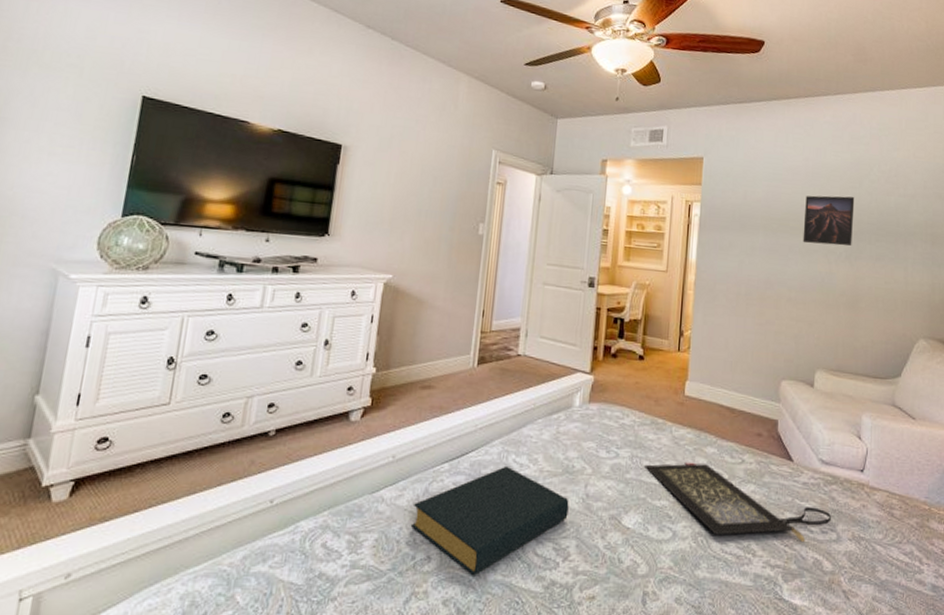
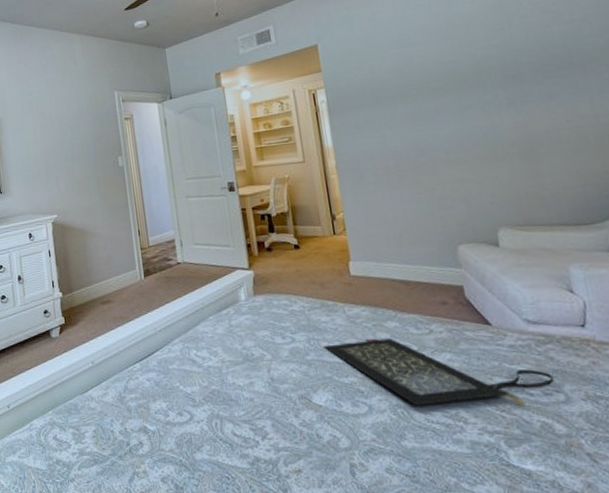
hardback book: present [410,465,569,576] -> none [118,360,258,457]
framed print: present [803,195,855,246] -> none [443,40,514,102]

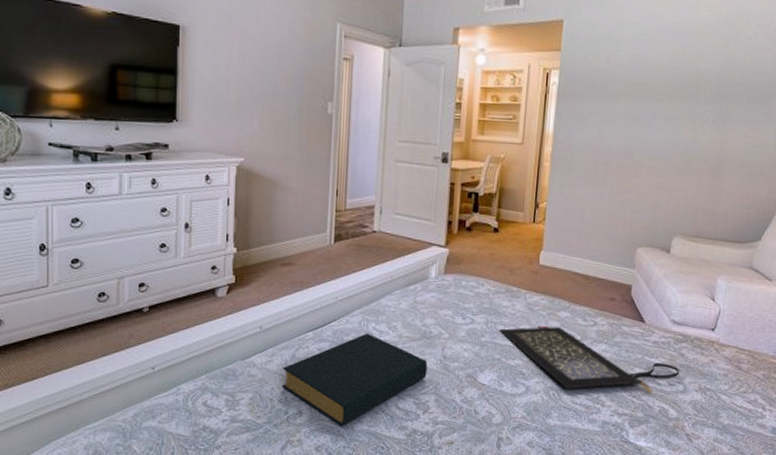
hardback book: none [118,360,258,457] -> present [281,333,428,427]

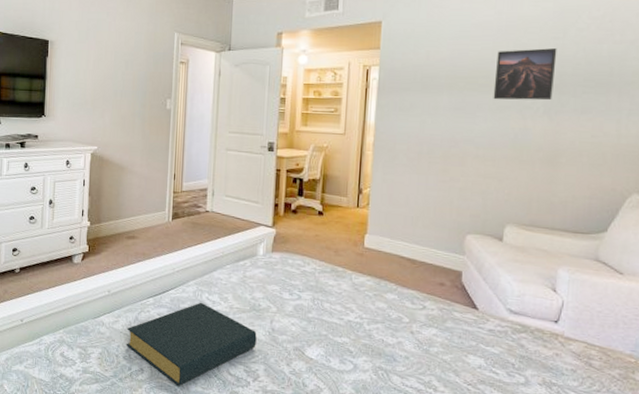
clutch bag: present [498,325,680,393] -> none [324,305,520,382]
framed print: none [667,55,728,110] -> present [493,48,557,101]

